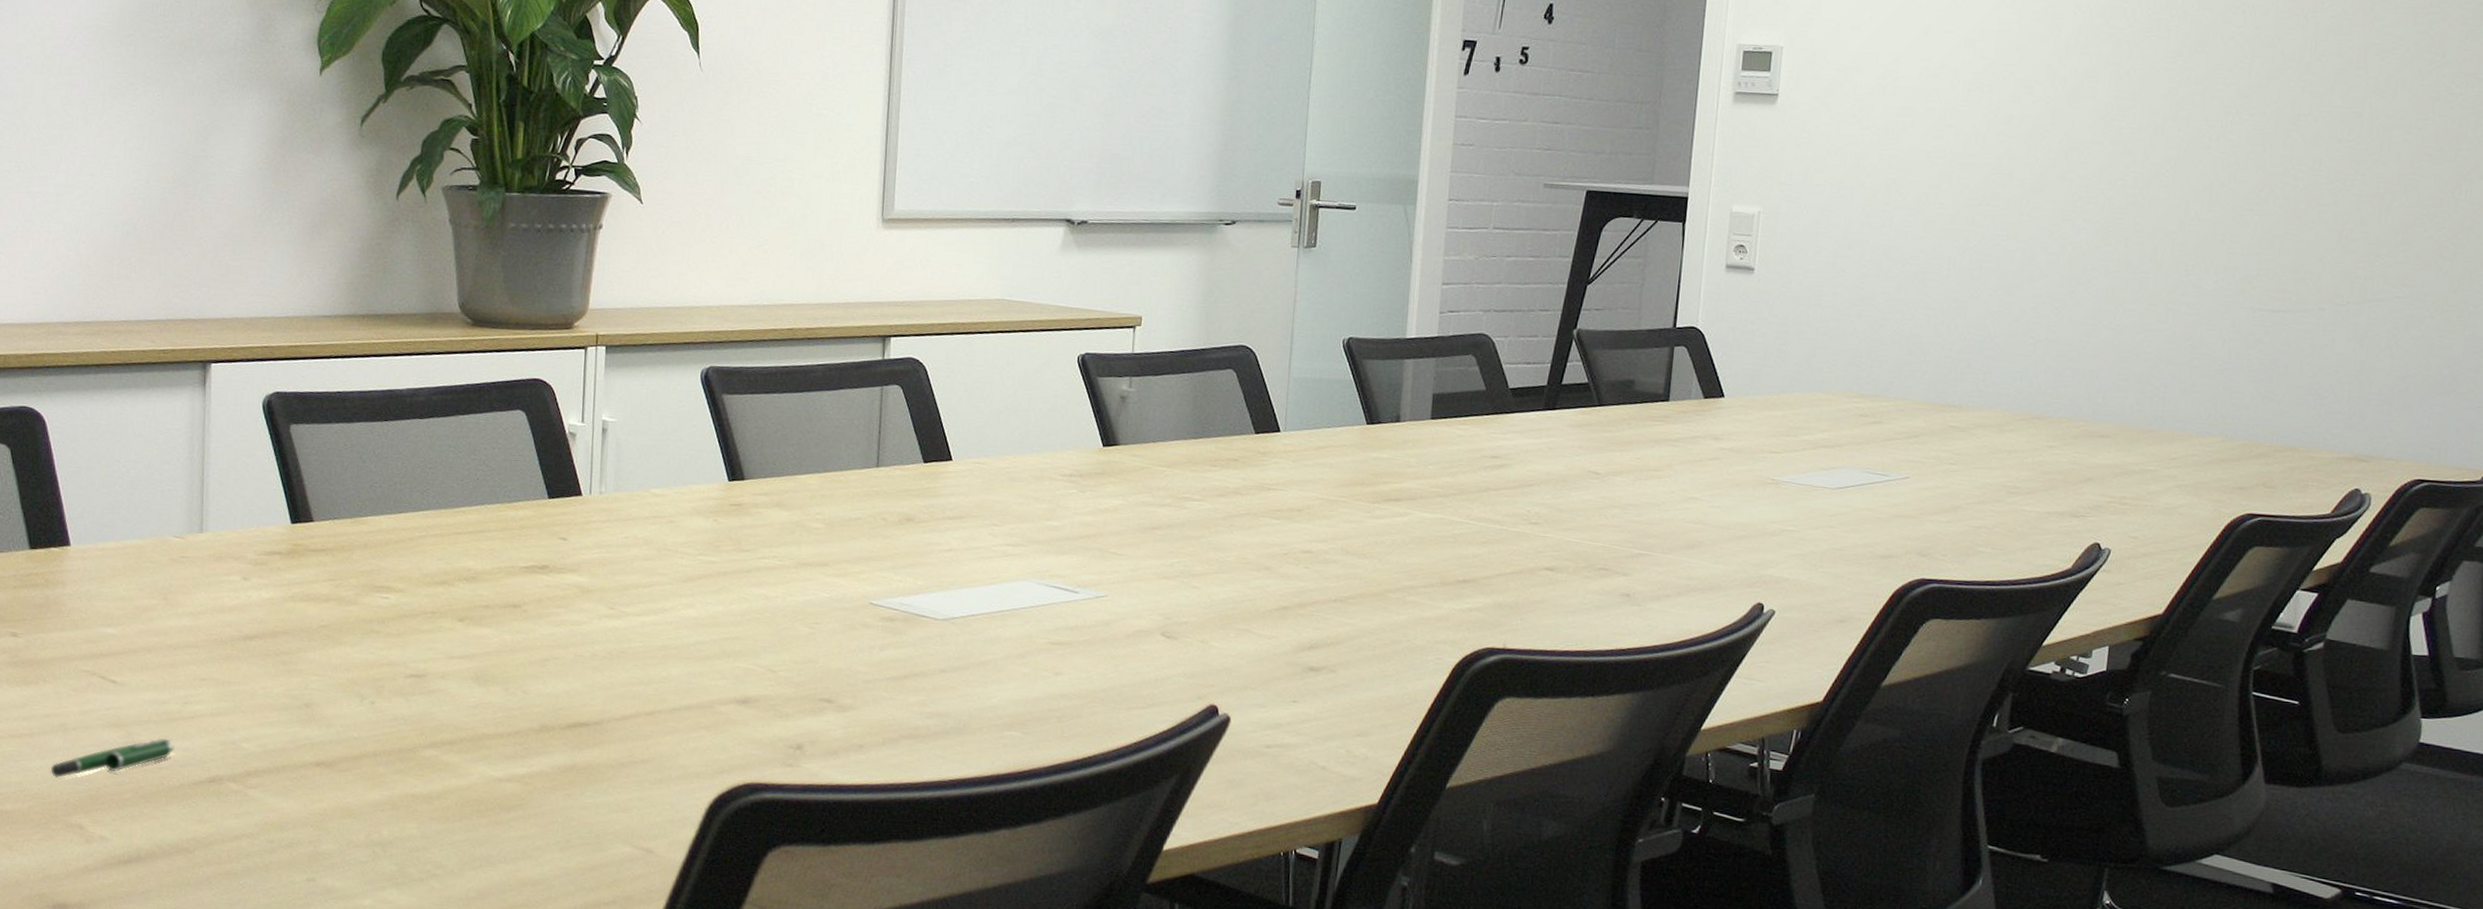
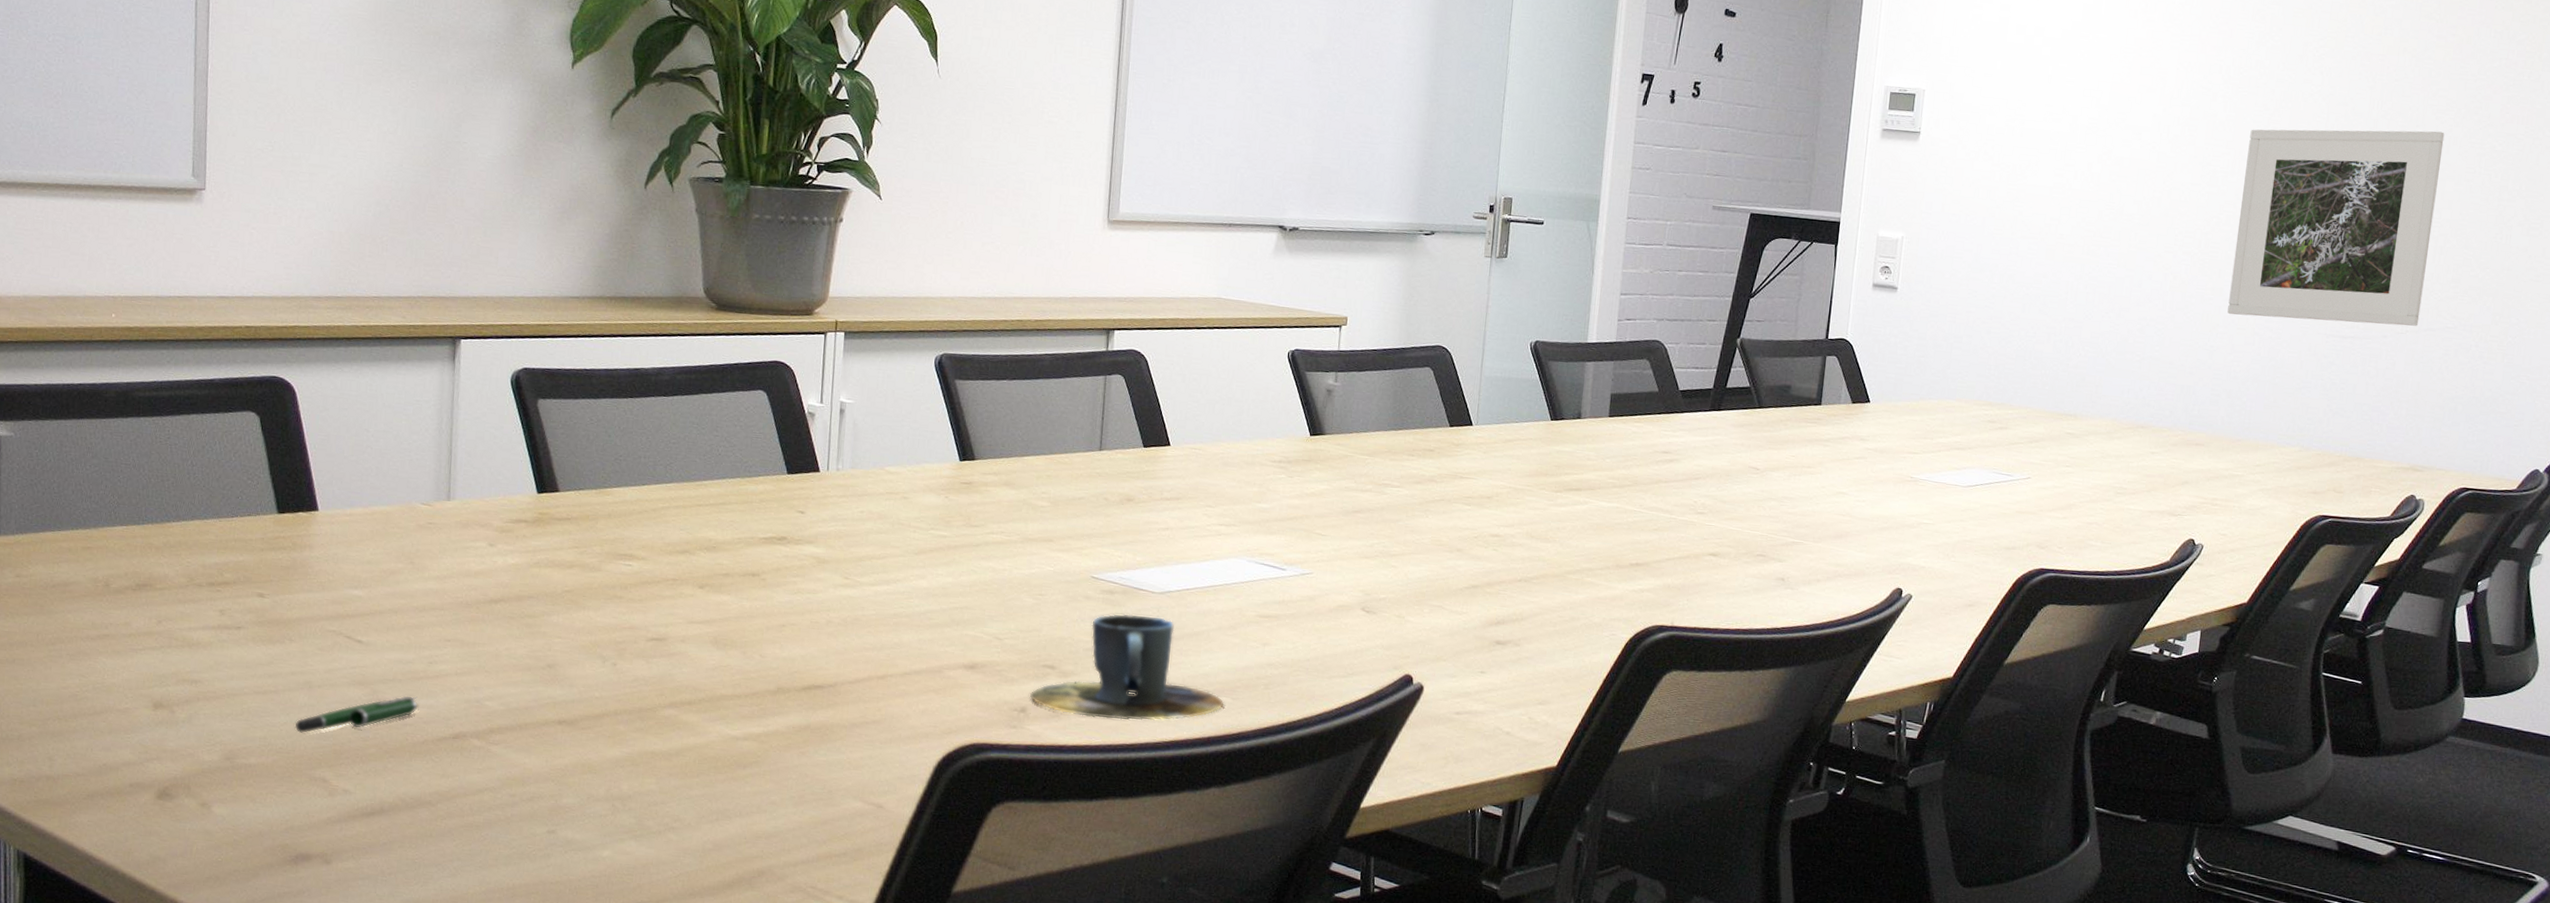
cup: none [805,642,1013,758] -> present [1029,614,1223,721]
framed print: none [2136,73,2391,297] -> present [2227,129,2445,326]

